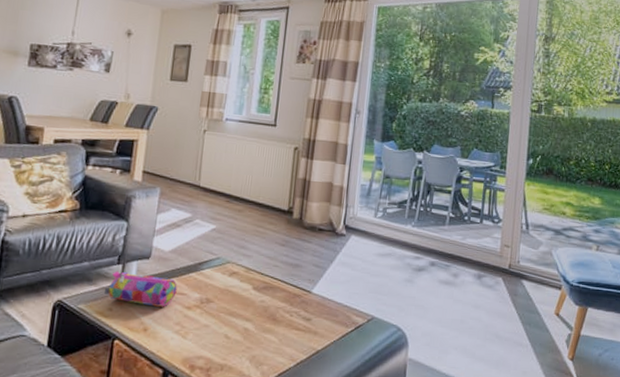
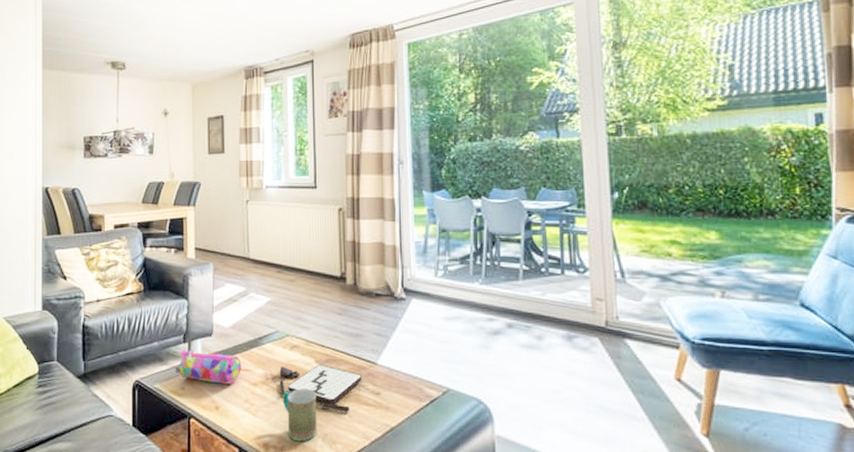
board game: none [213,291,296,337] -> present [279,364,362,413]
mug: none [214,313,250,363] -> present [282,389,317,442]

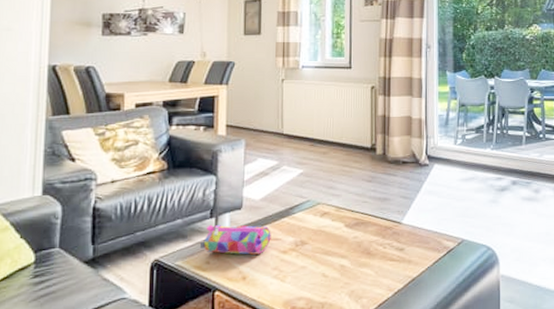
board game: present [279,364,362,413] -> none [309,228,388,270]
mug: present [282,389,317,442] -> none [311,251,345,301]

